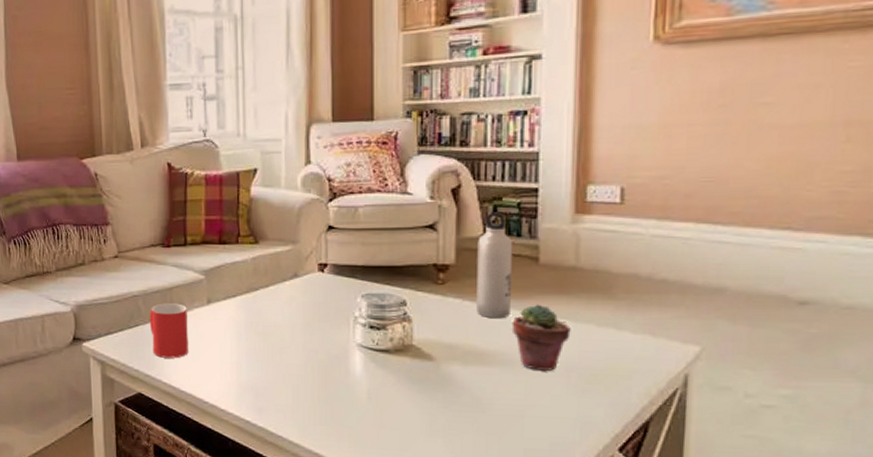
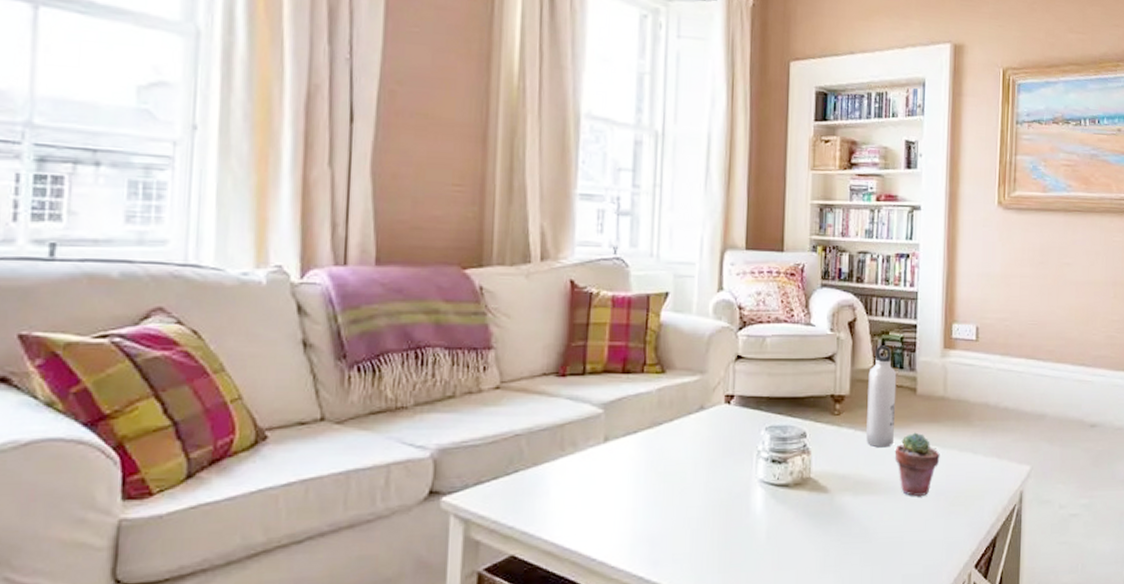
mug: present [150,303,189,358] -> none [533,443,580,510]

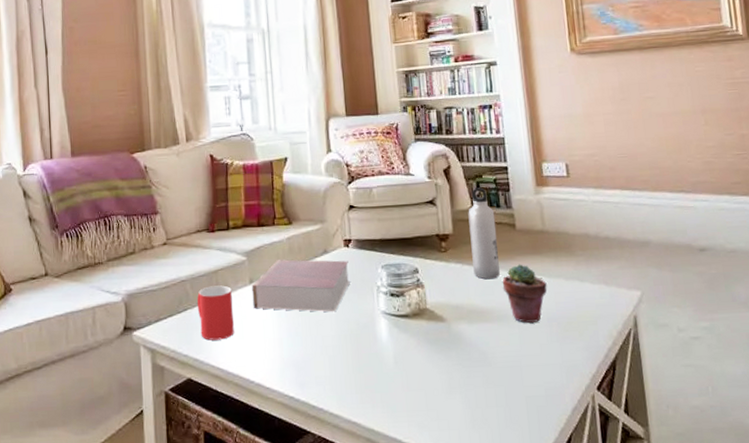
mug: none [533,443,580,510] -> present [197,285,234,341]
book: none [605,415,728,479] -> present [251,259,350,312]

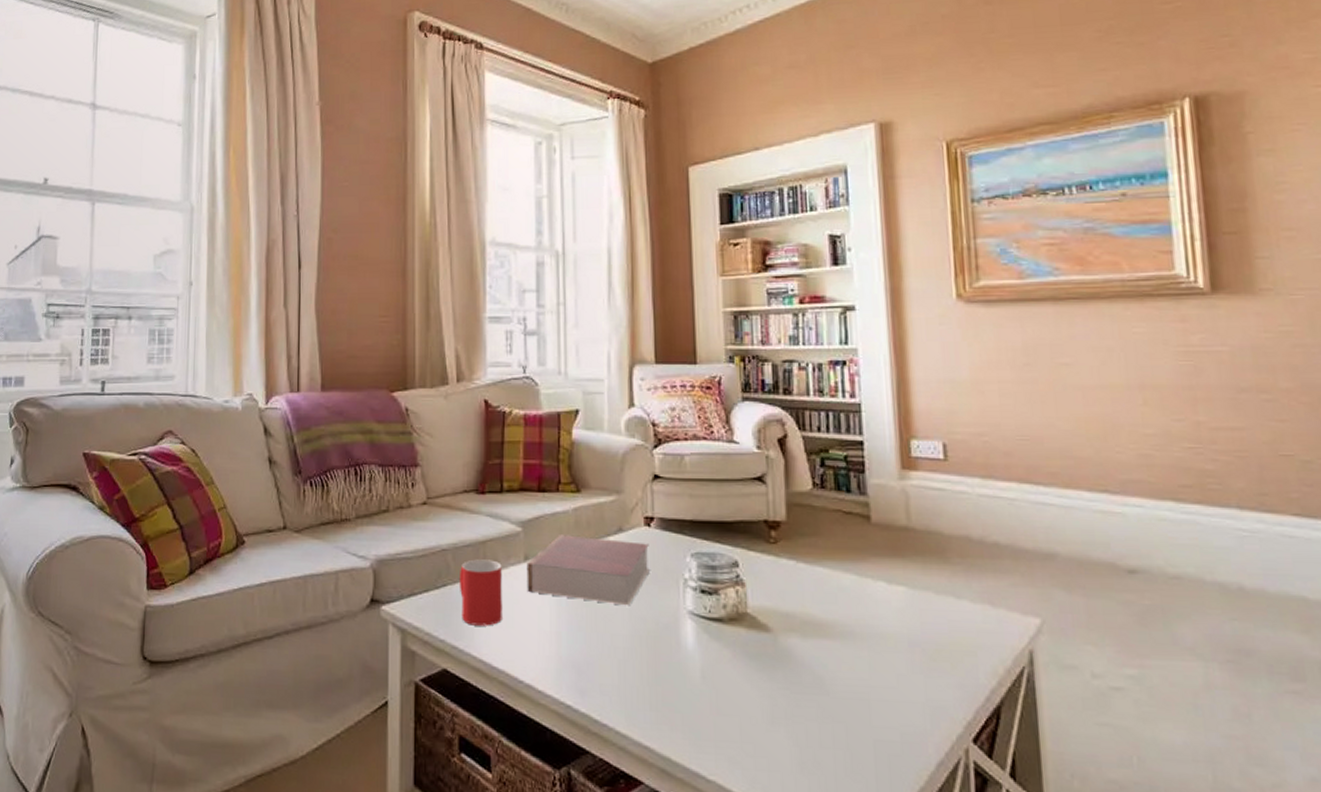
water bottle: present [468,187,500,280] -> none [807,465,847,584]
potted succulent: present [503,264,547,323] -> none [850,567,910,645]

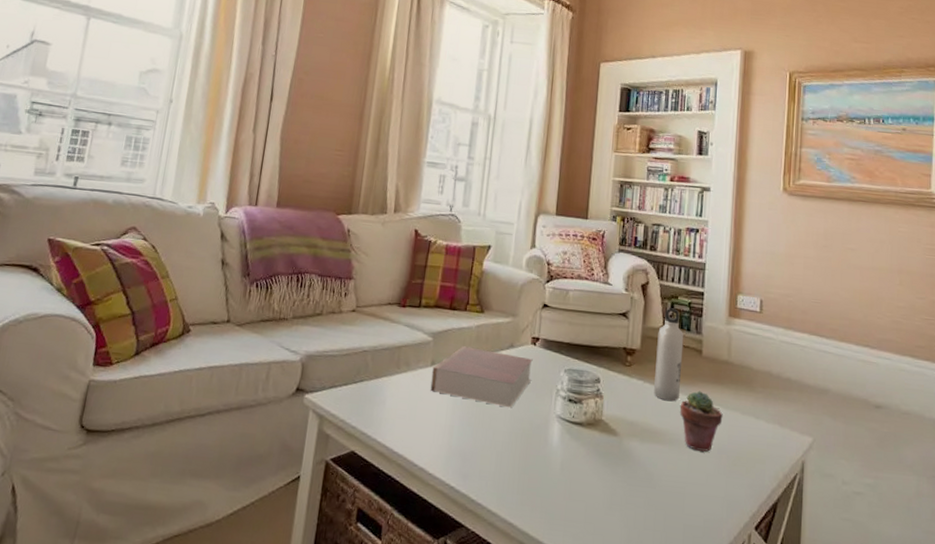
mug: present [460,559,502,626] -> none [373,361,412,418]
water bottle: none [807,465,847,584] -> present [654,308,684,402]
potted succulent: none [850,567,910,645] -> present [680,390,723,452]

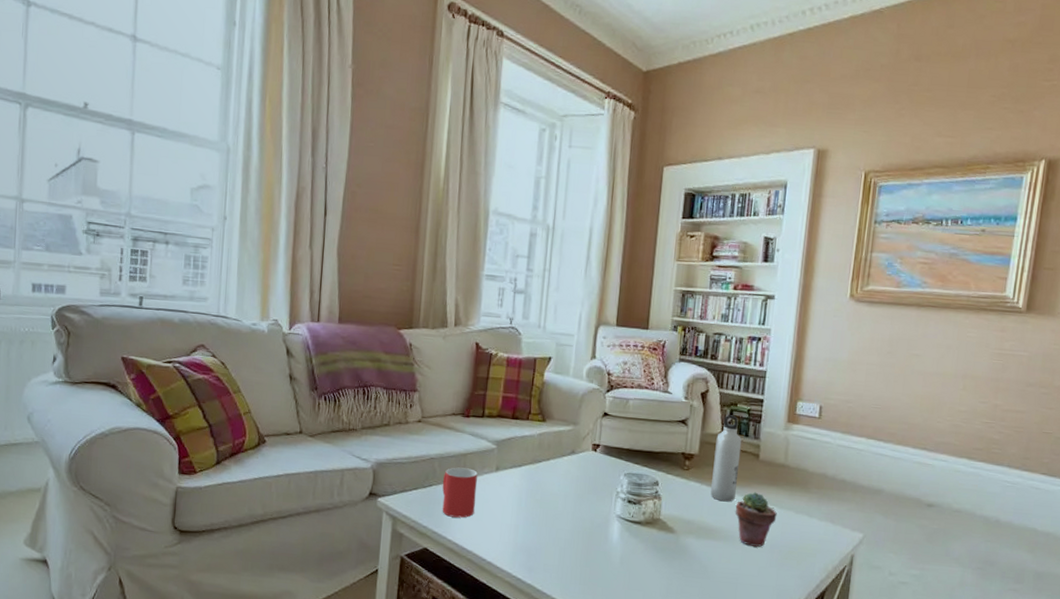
mug: none [373,361,412,418] -> present [442,467,478,518]
book: present [430,346,533,408] -> none [495,453,594,509]

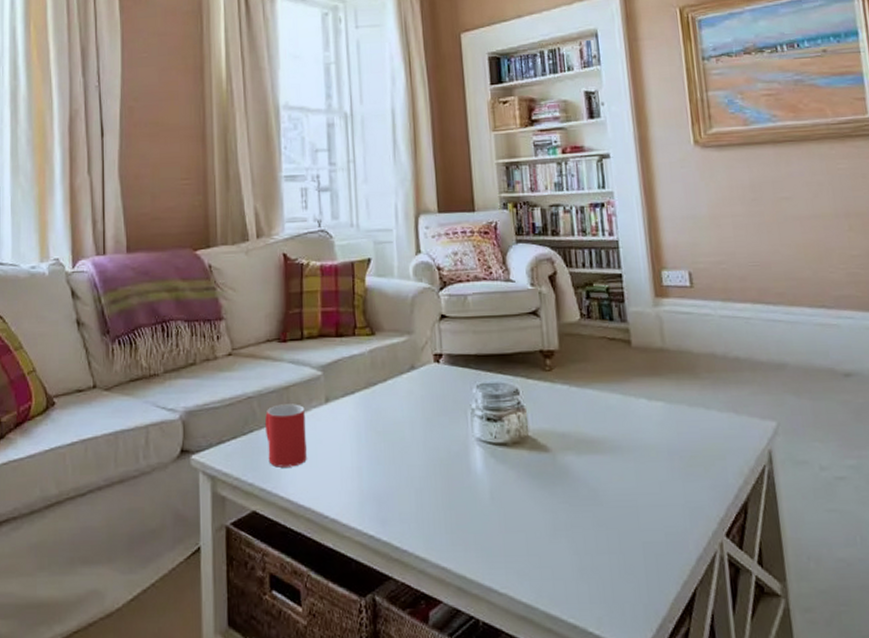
water bottle: present [710,415,742,502] -> none [576,297,613,404]
potted succulent: present [736,492,777,547] -> none [616,387,668,455]

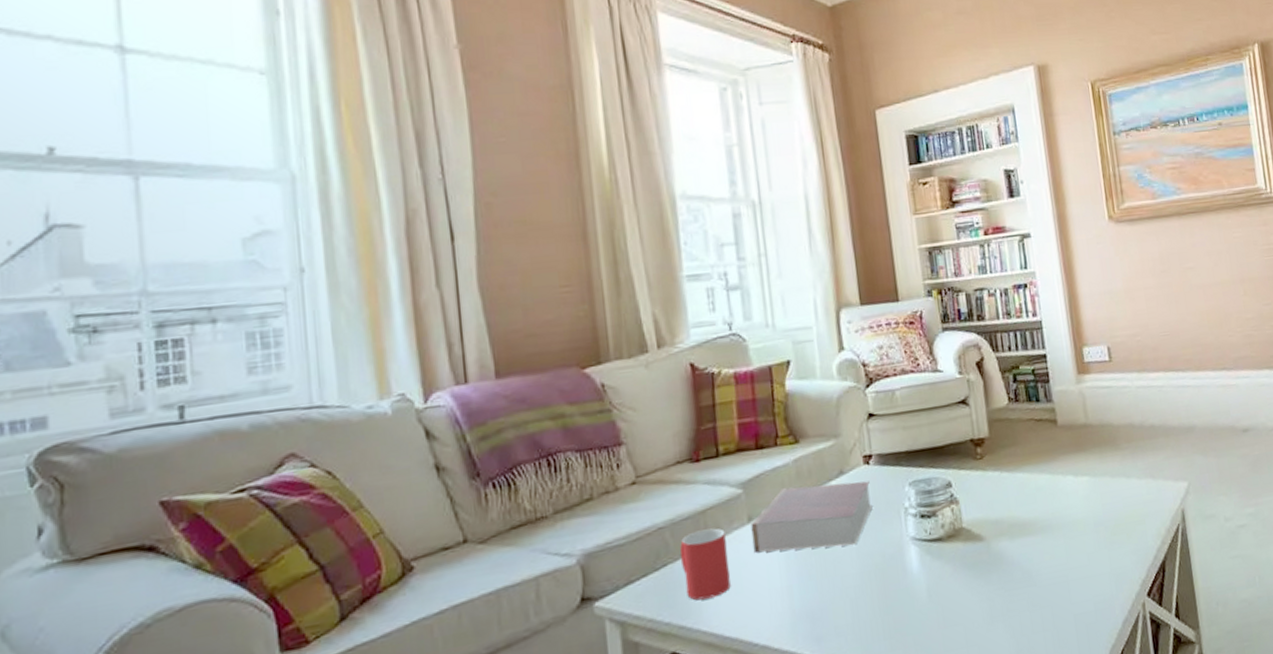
book: none [328,375,441,438] -> present [751,481,873,553]

